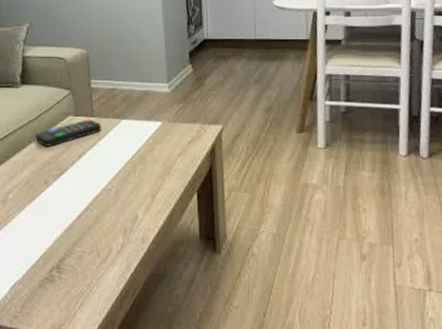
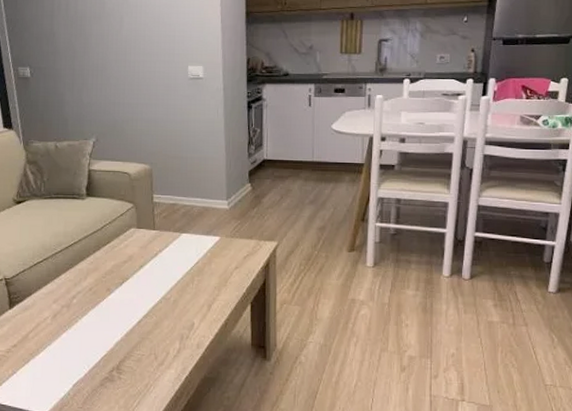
remote control: present [35,119,102,147] -> none [99,231,163,256]

